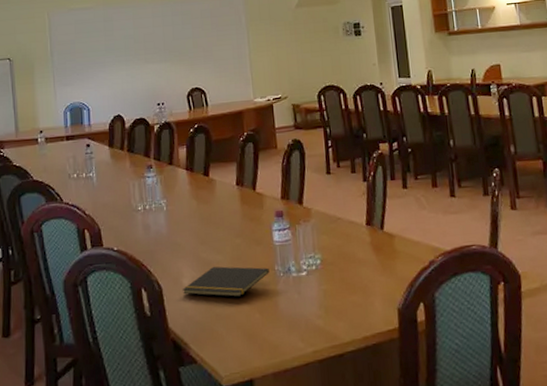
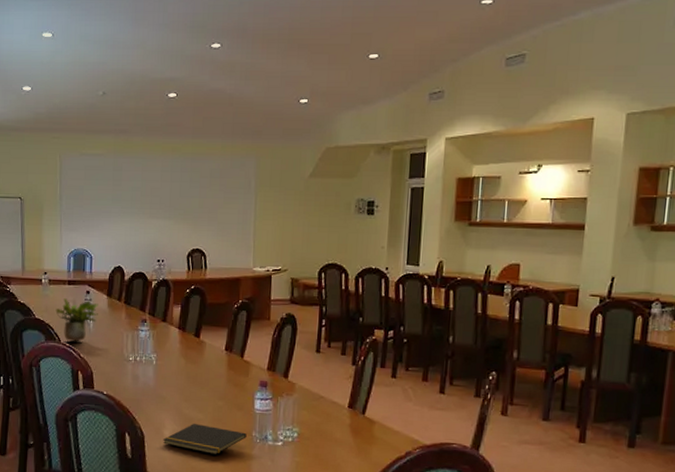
potted plant: none [55,154,101,199] -> present [55,297,98,342]

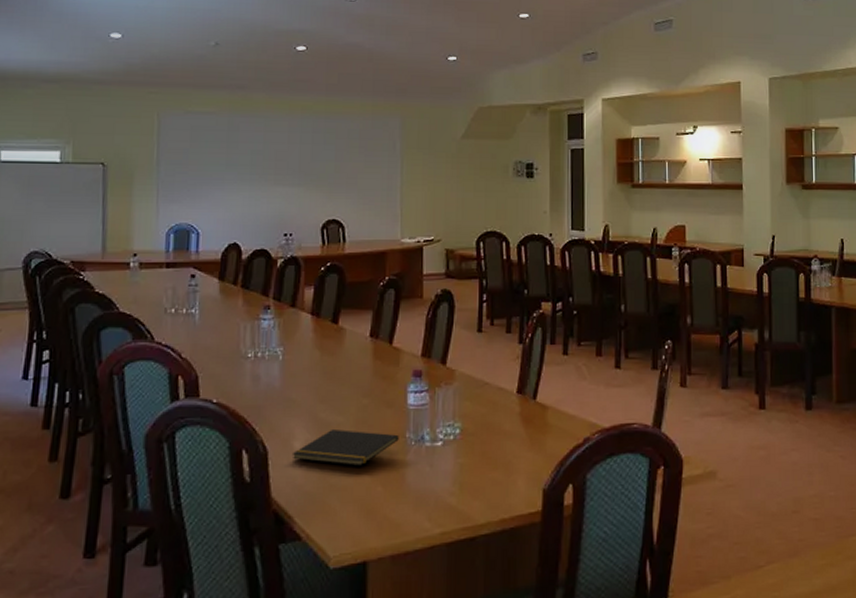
potted plant: present [55,297,98,342] -> none [147,284,207,339]

